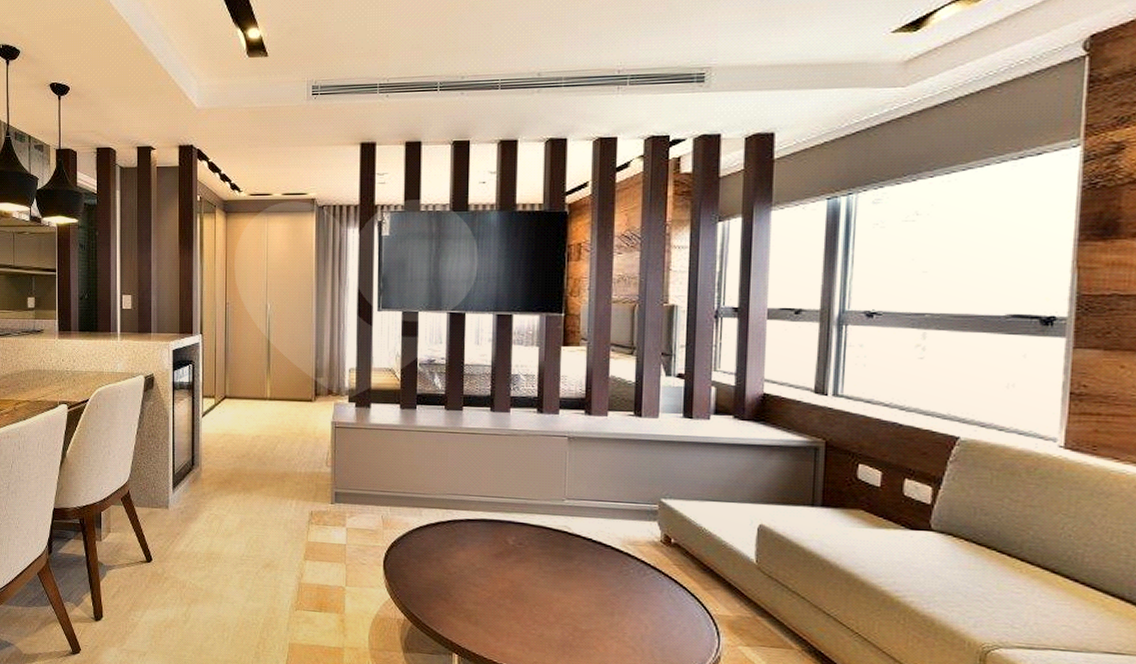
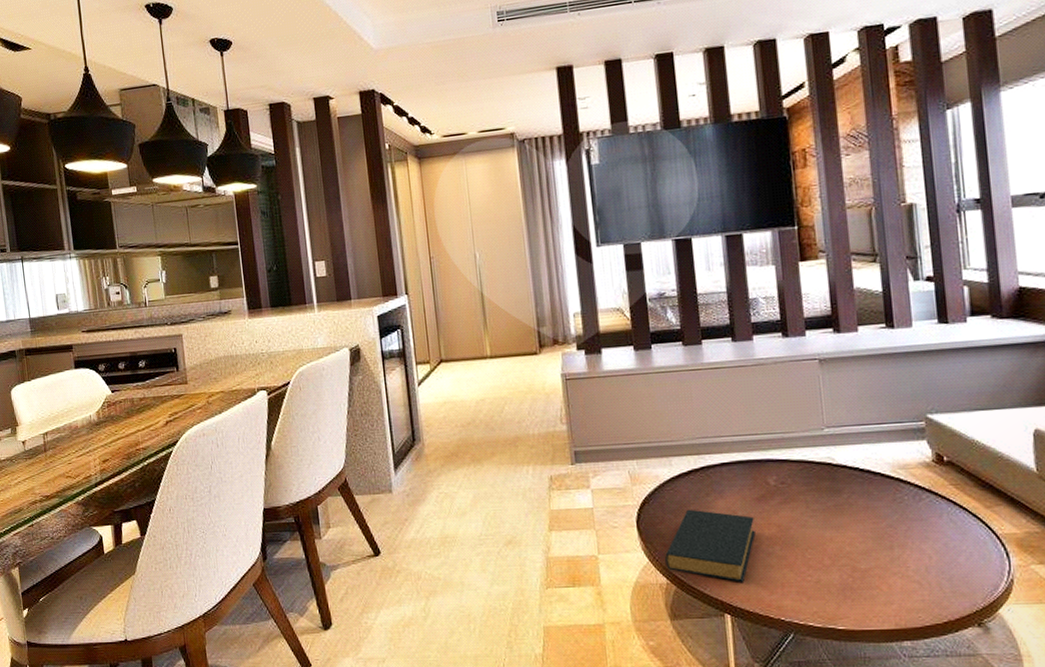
hardback book: none [405,556,490,627] -> present [665,509,756,582]

